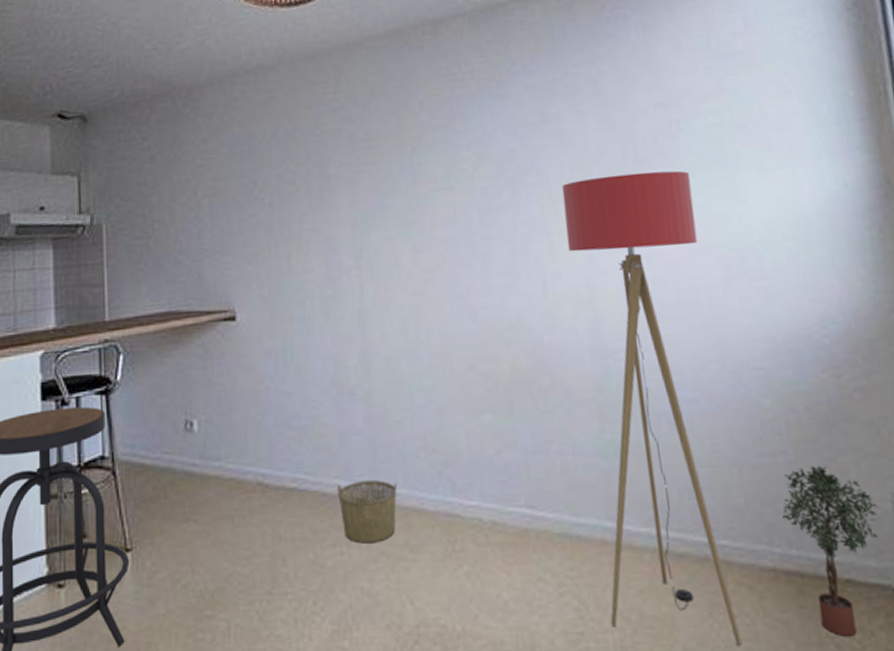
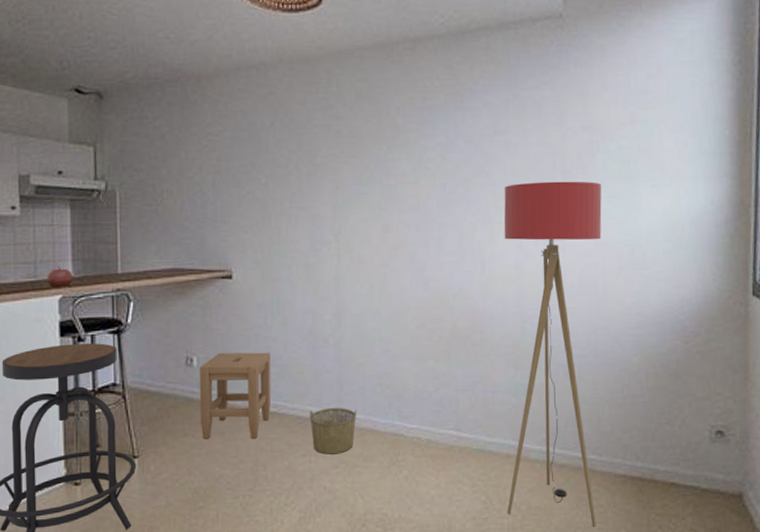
fruit: none [27,316,56,343] -> present [47,266,73,288]
stool: none [200,410,289,525] -> present [199,352,272,439]
potted tree: present [781,465,880,636] -> none [634,405,700,520]

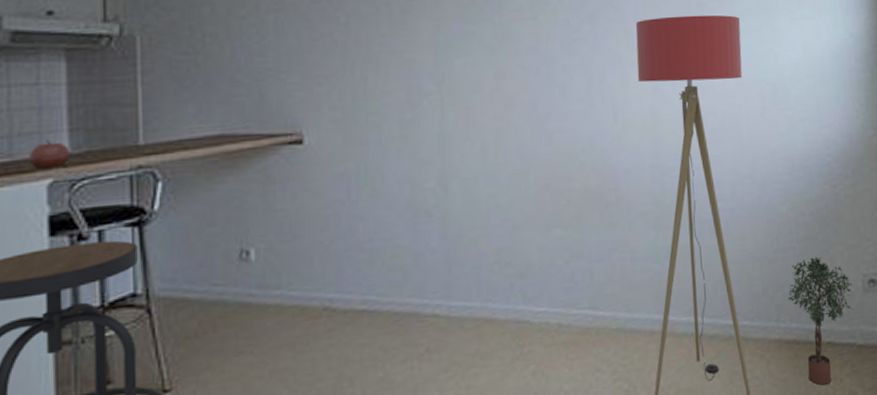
stool: present [199,352,272,439] -> none [258,234,359,355]
basket: present [309,408,356,455] -> none [409,295,470,357]
potted tree: none [634,405,700,520] -> present [787,257,853,385]

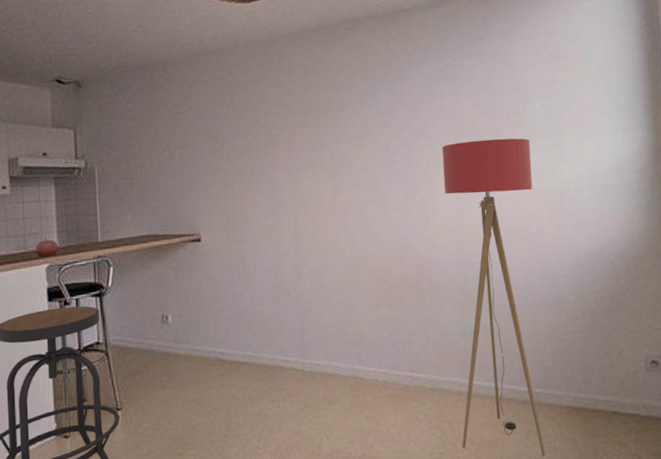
potted tree: present [787,257,853,385] -> none [575,339,636,447]

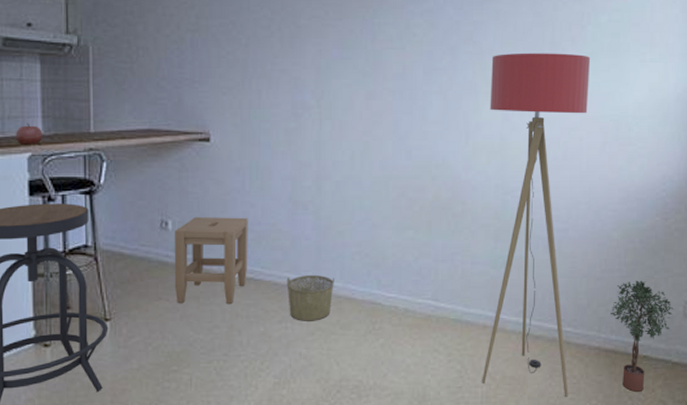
stool: none [174,307,241,389] -> present [174,217,248,304]
basket: none [275,355,319,399] -> present [286,275,334,321]
potted tree: none [575,339,636,447] -> present [609,280,674,392]

